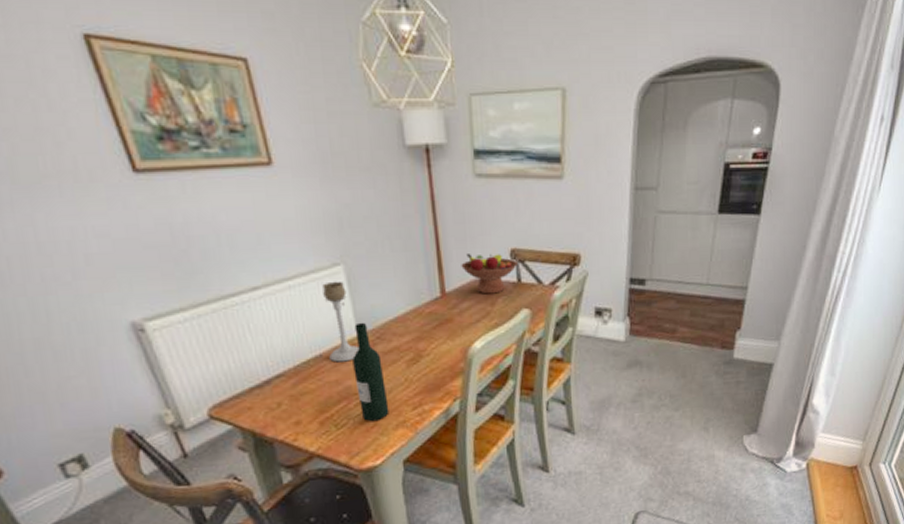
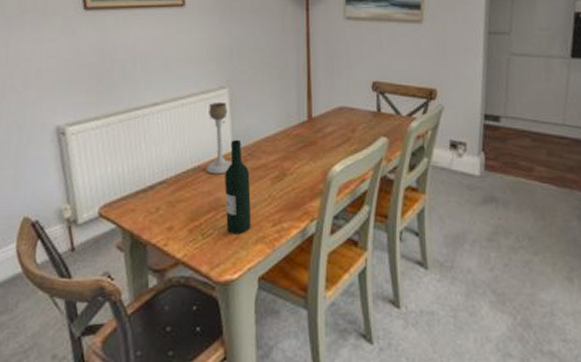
fruit bowl: present [461,254,517,294] -> none [327,84,378,121]

